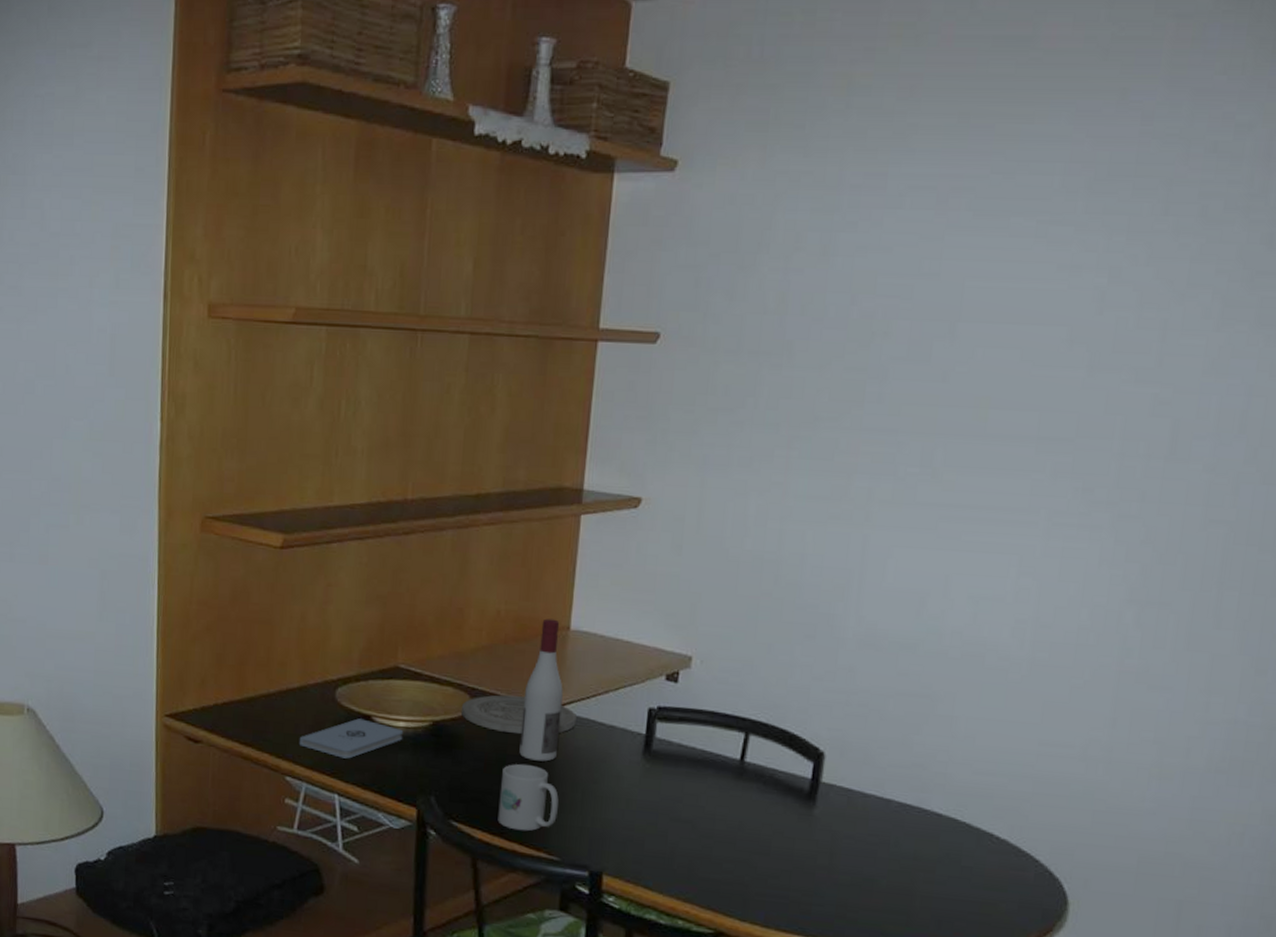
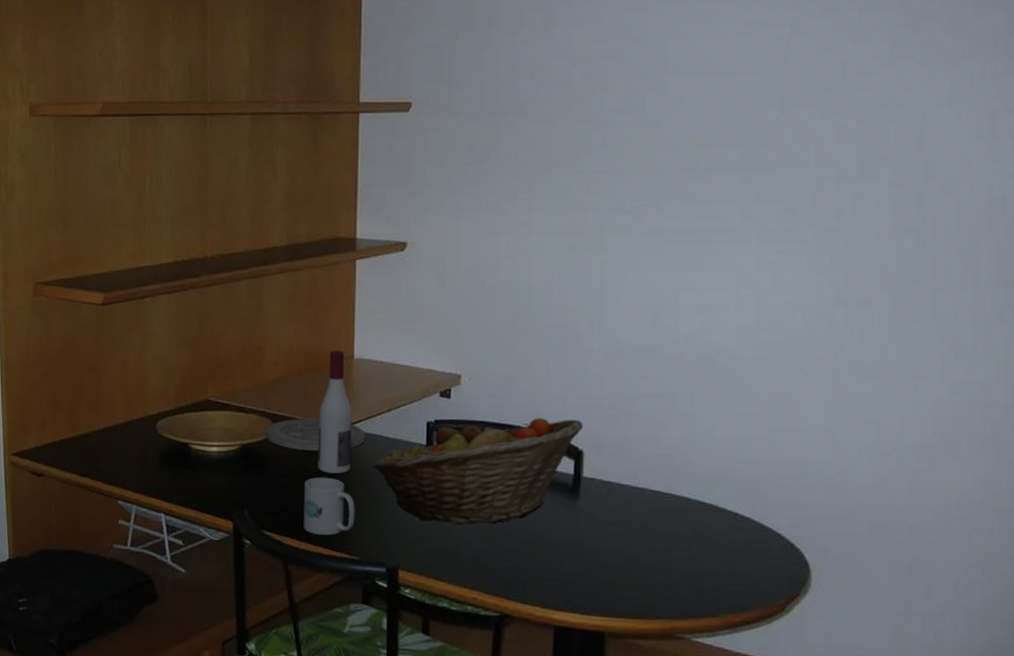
notepad: present [300,718,404,759] -> none [128,446,217,482]
fruit basket: none [581,709,827,829] -> present [372,418,583,524]

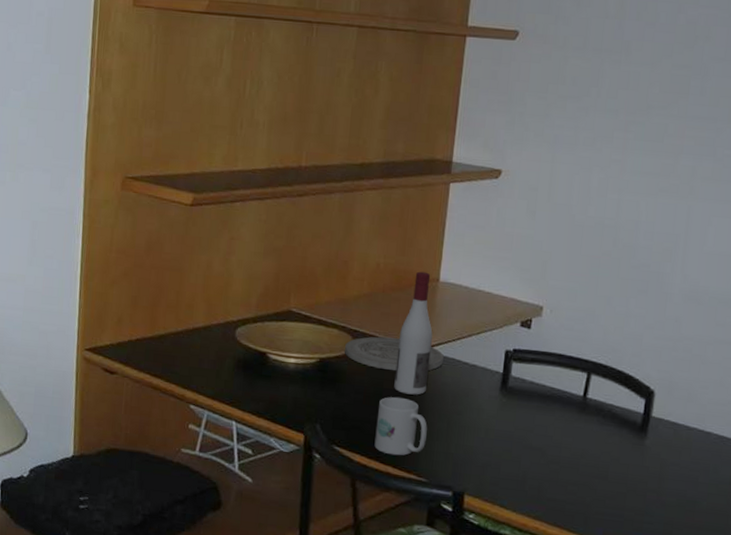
fruit basket: present [372,418,583,524] -> none [447,351,657,456]

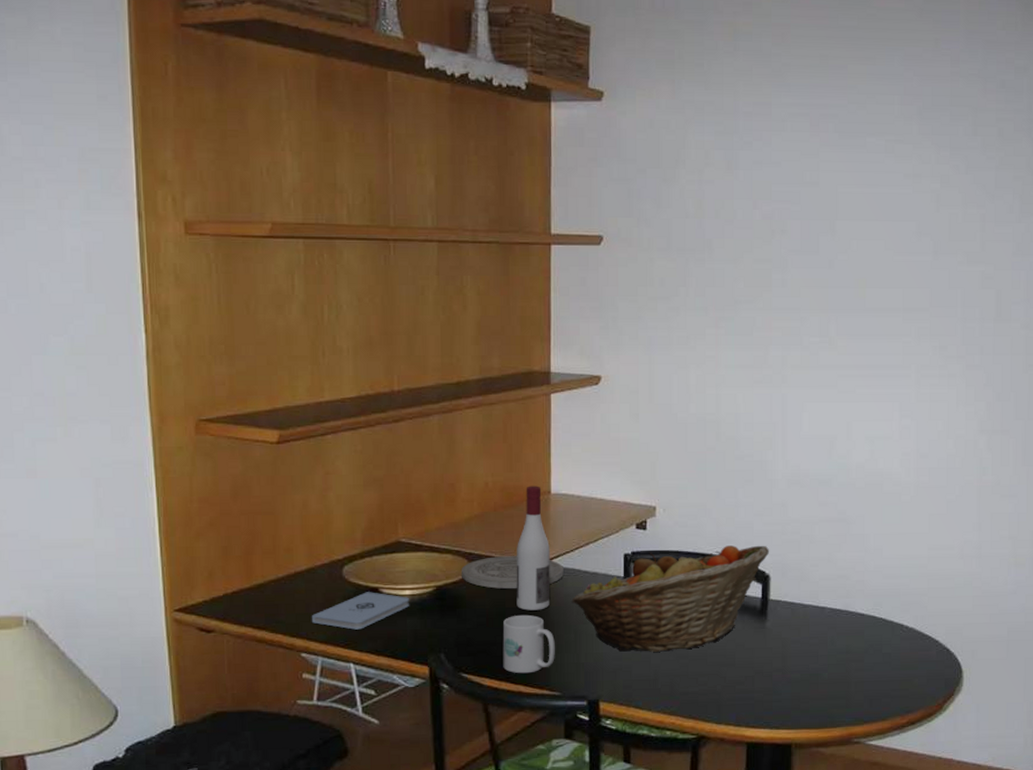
notepad: none [203,355,294,390] -> present [312,592,410,630]
fruit basket: none [447,351,657,456] -> present [571,545,769,652]

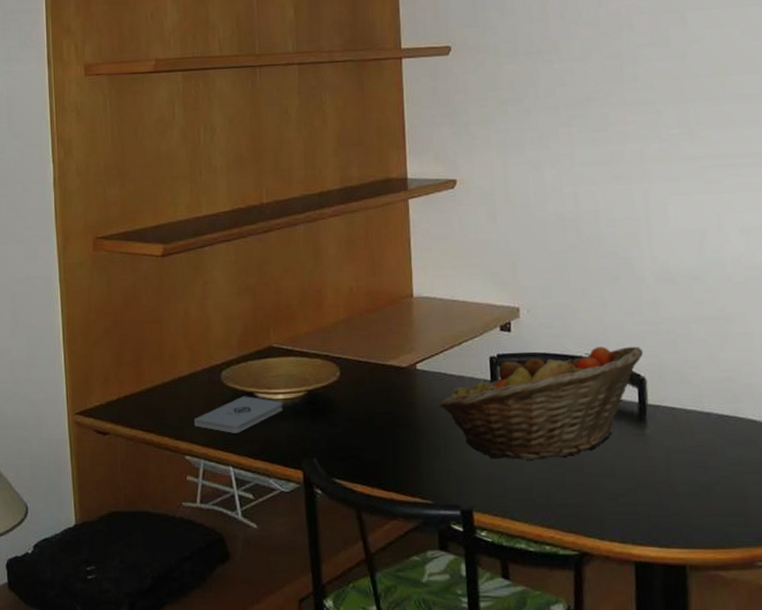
plate: present [462,556,564,589] -> none [331,360,430,393]
mug: present [502,614,555,674] -> none [372,419,426,480]
wine bottle: present [516,486,550,611] -> none [382,289,418,415]

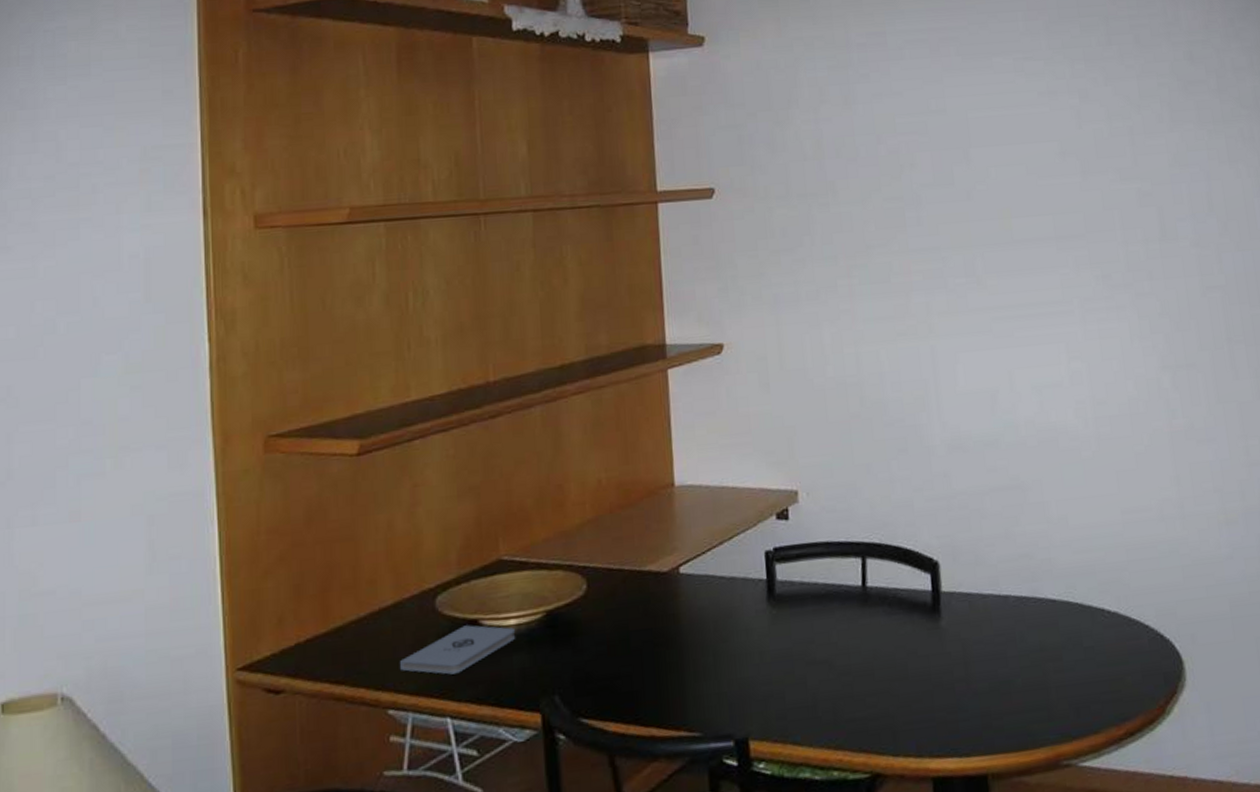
fruit basket: present [439,346,643,460] -> none [707,526,935,673]

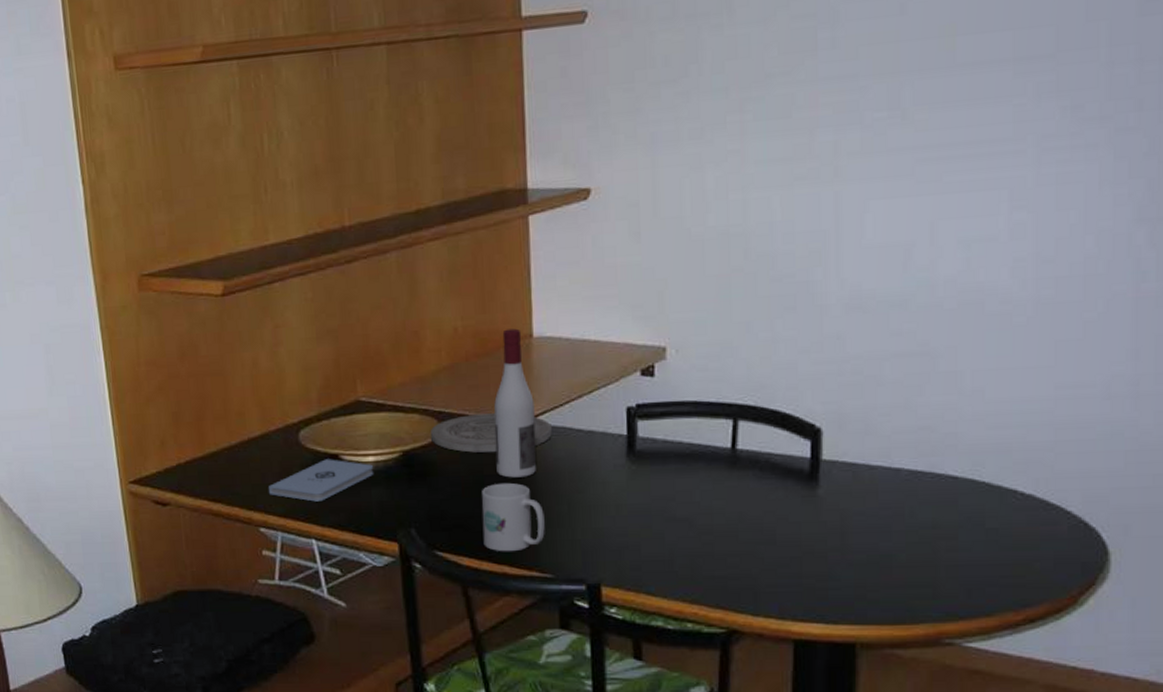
plate: none [575,565,696,608] -> present [431,413,552,453]
mug: none [627,637,692,713] -> present [481,482,545,552]
wine bottle: none [638,478,682,632] -> present [494,328,537,478]

